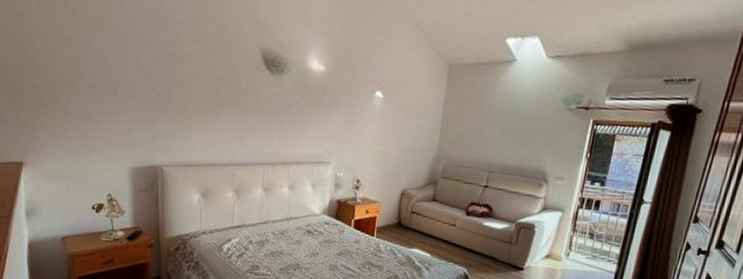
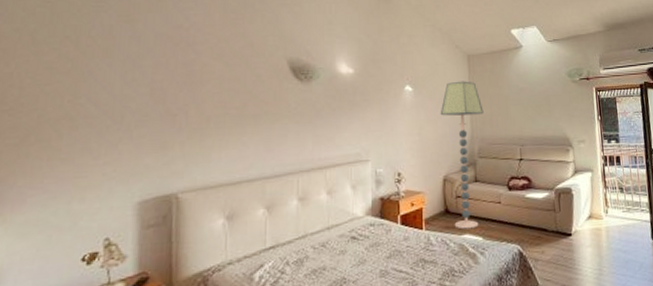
floor lamp: none [404,92,456,245] -> present [440,81,484,230]

